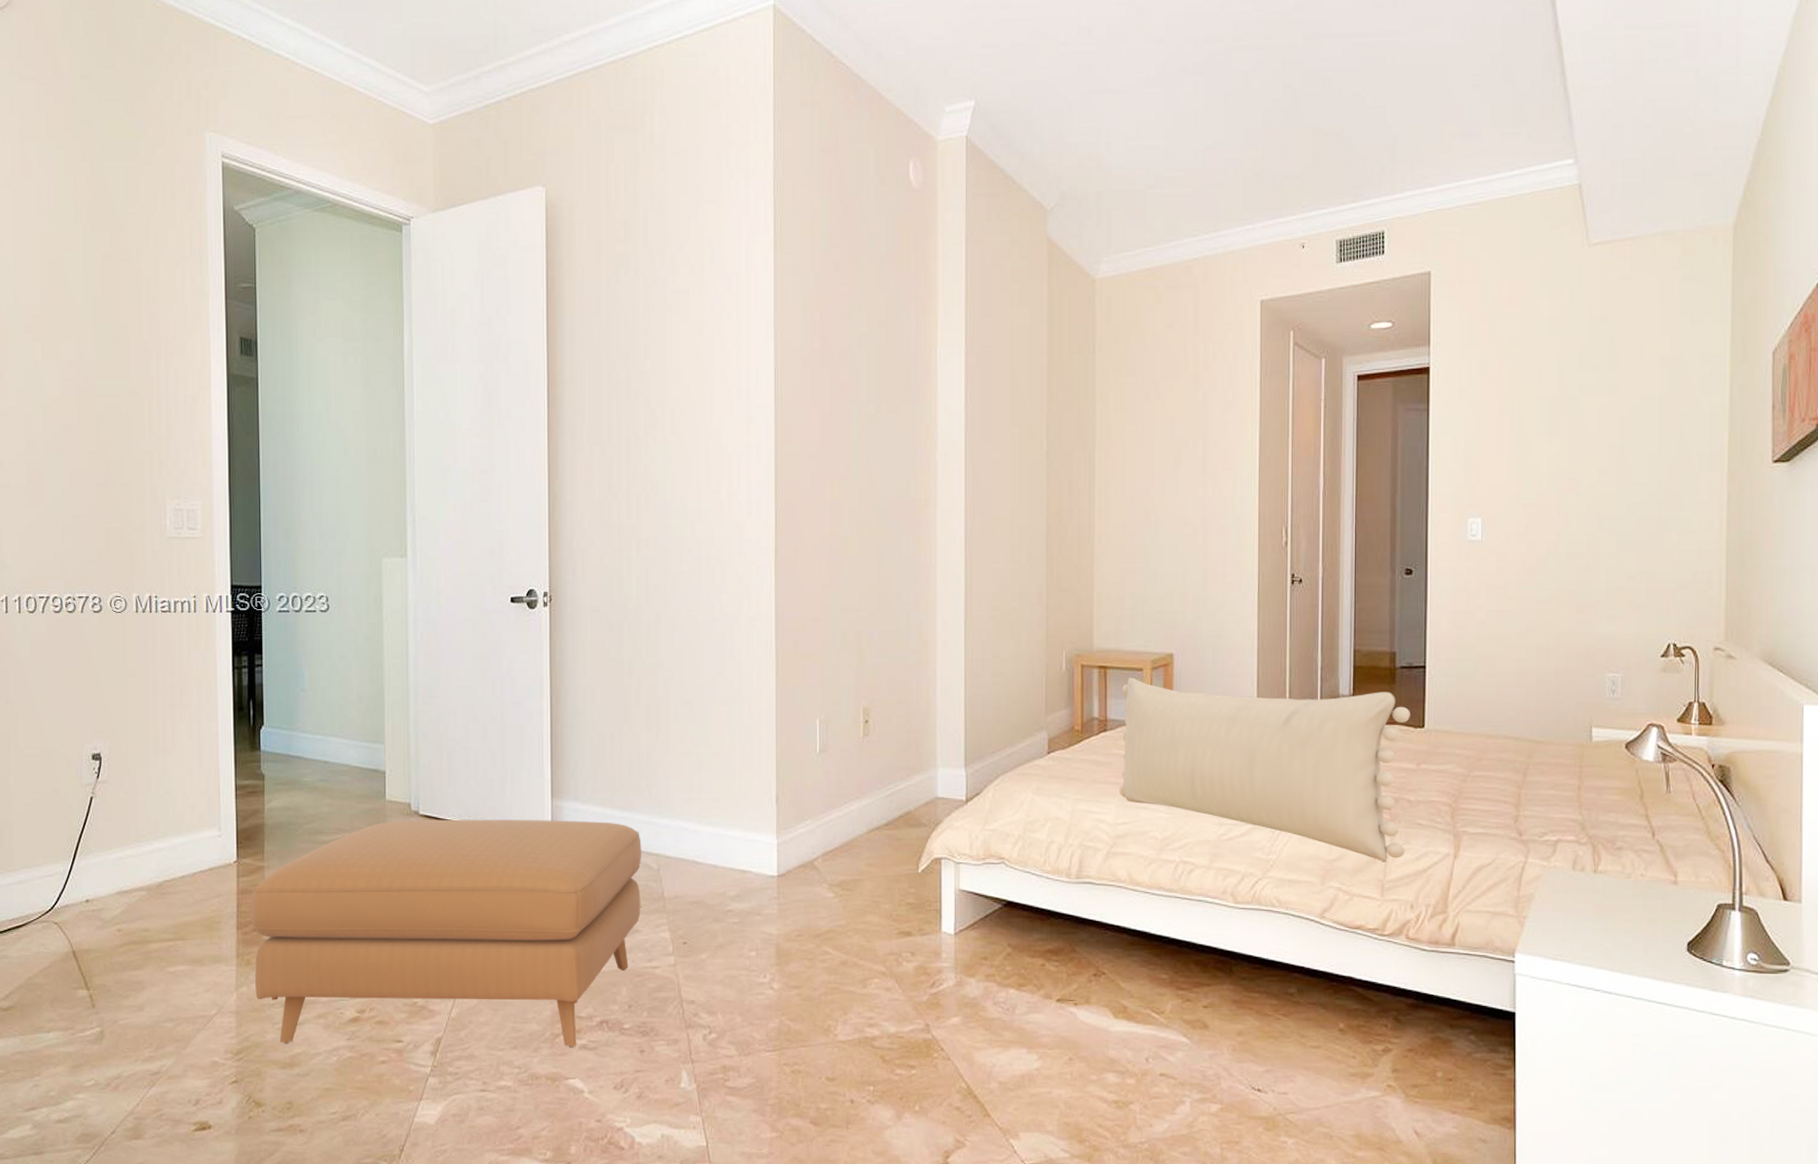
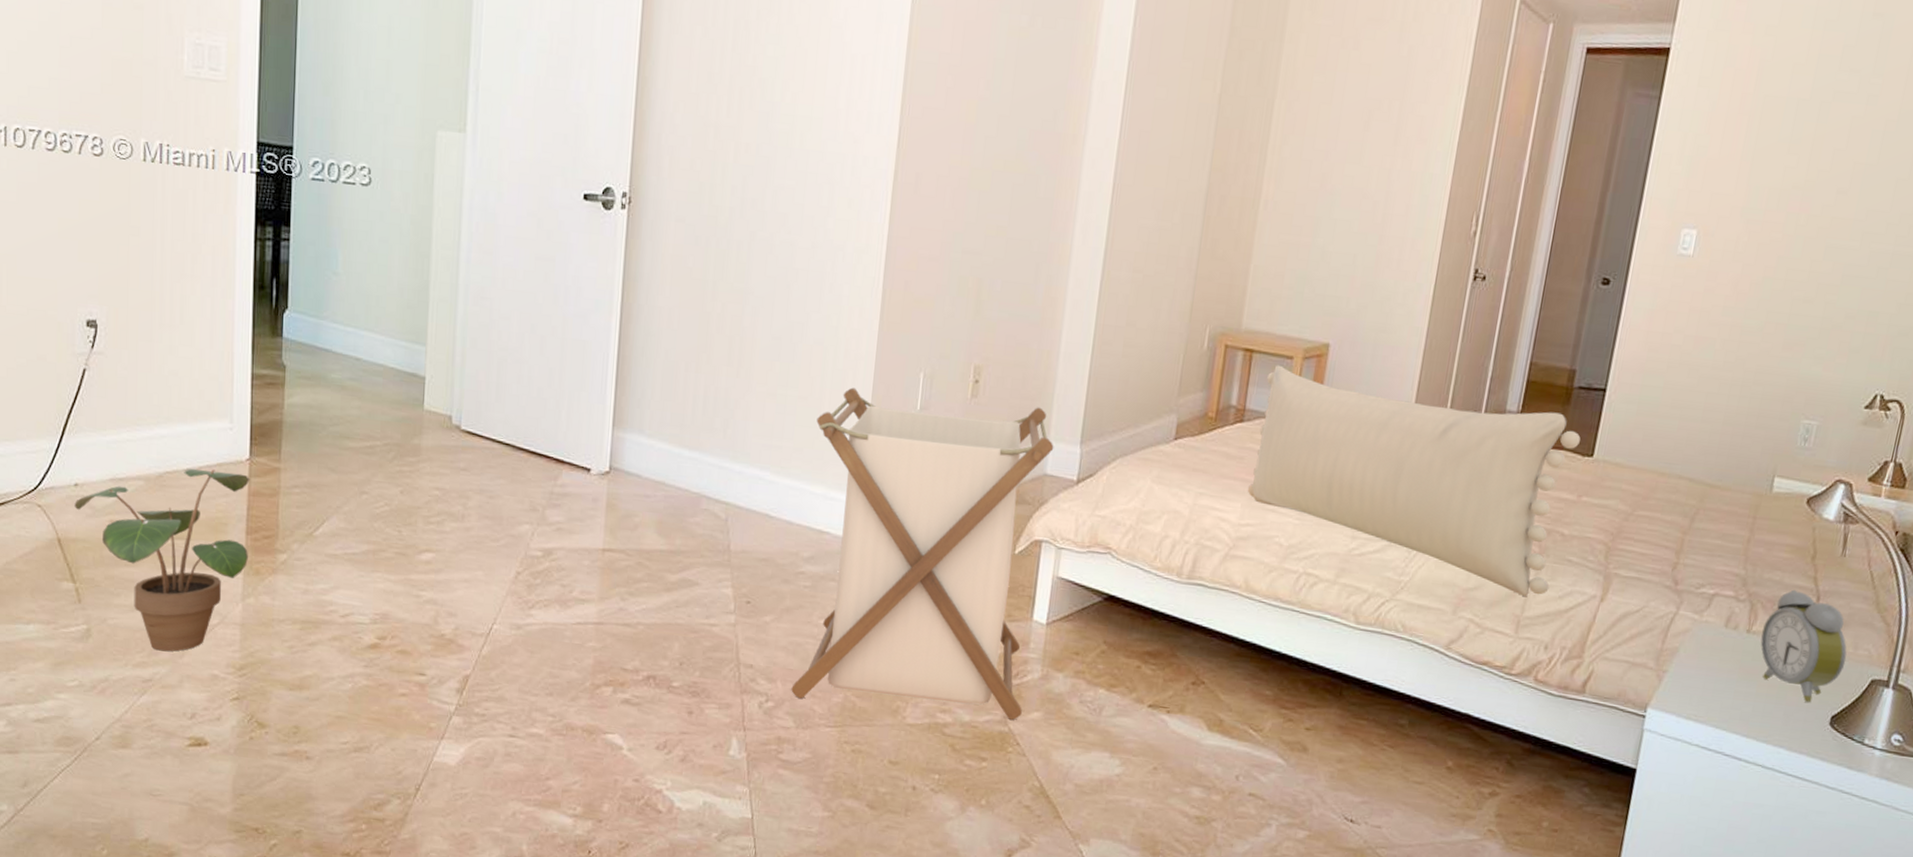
potted plant: none [86,874,240,1045] -> present [74,468,250,652]
ottoman: present [250,819,642,1047] -> none [262,433,710,700]
laundry basket: none [729,738,942,1027] -> present [791,387,1054,720]
alarm clock: none [1607,828,1691,933] -> present [1760,589,1847,703]

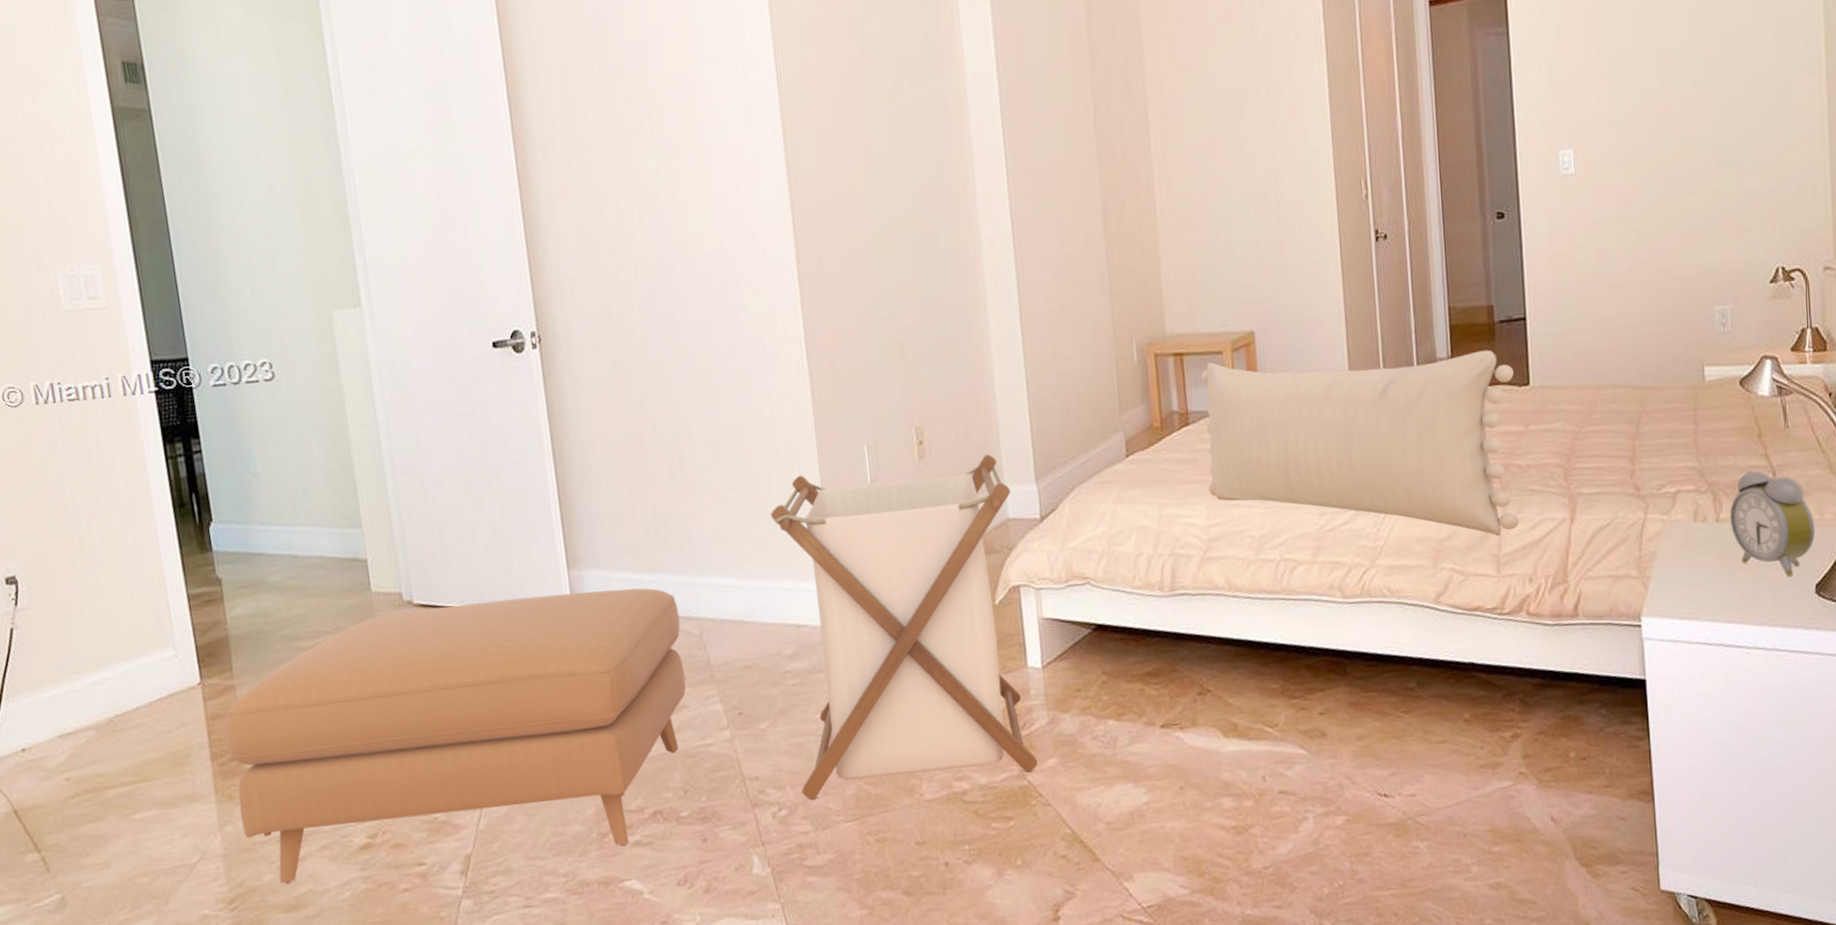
potted plant: present [74,468,250,652] -> none [25,700,218,903]
ottoman: none [262,433,710,700] -> present [223,588,686,884]

